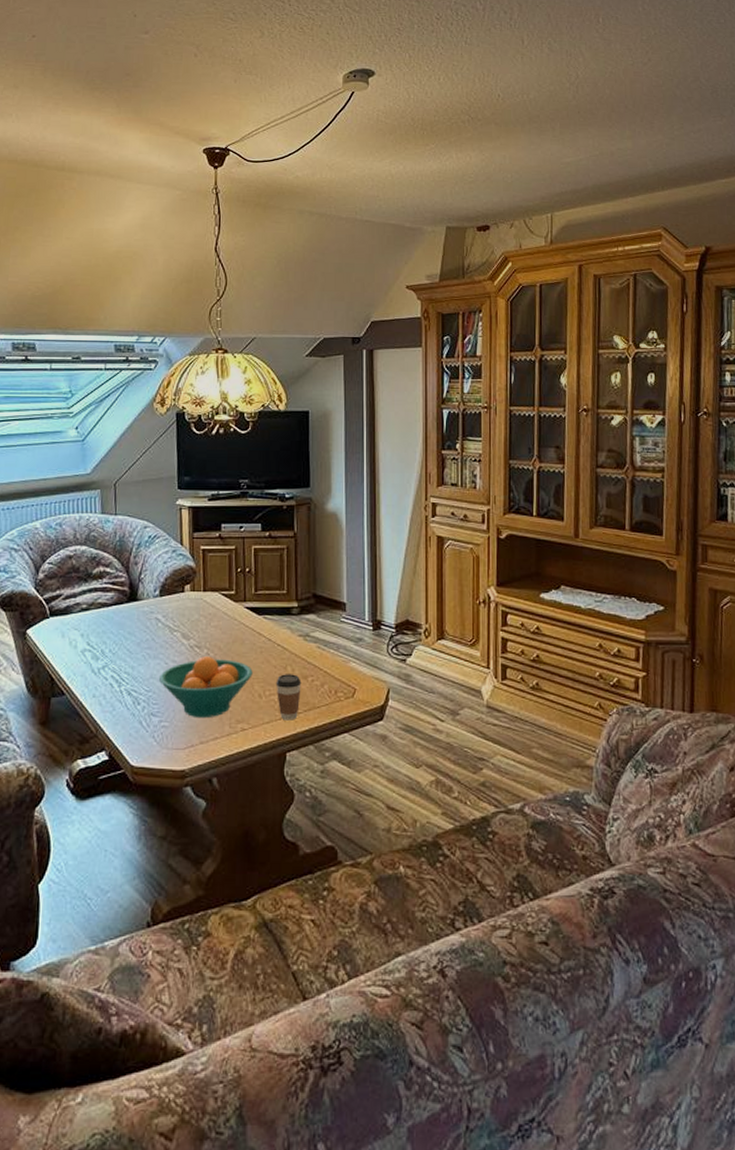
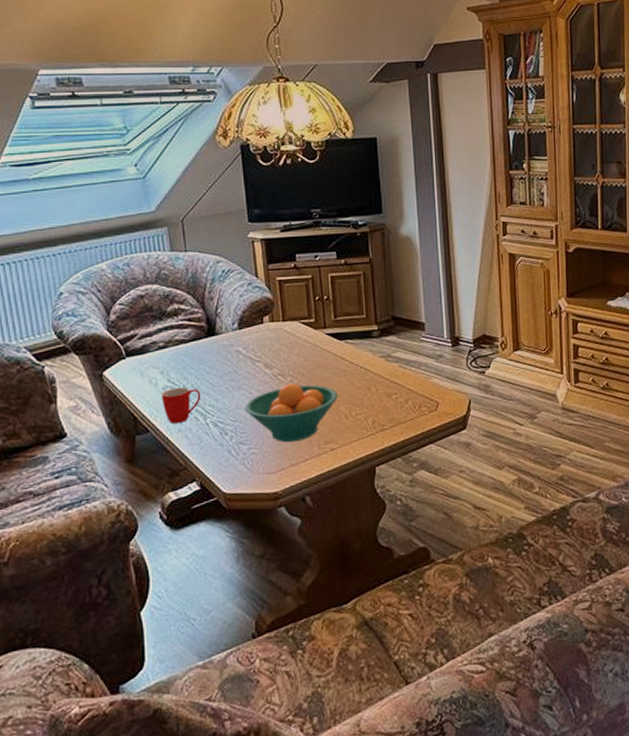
mug: none [79,651,118,689] -> present [161,387,201,424]
coffee cup: present [276,674,301,721] -> none [361,393,386,437]

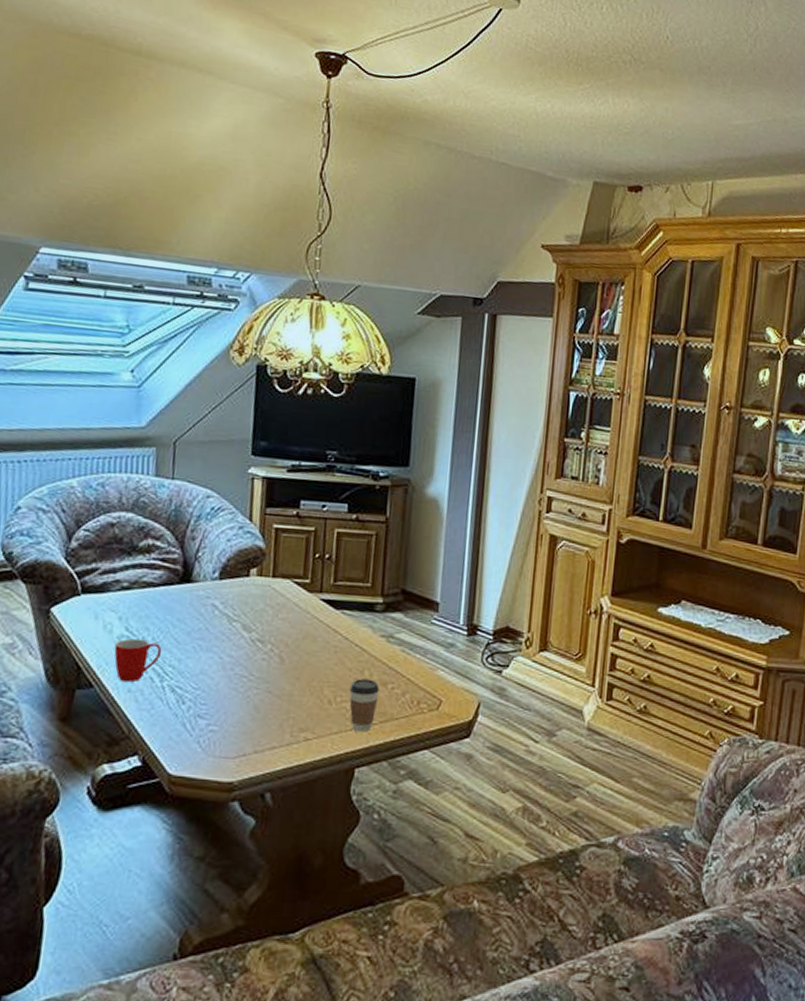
fruit bowl: present [244,383,338,443] -> none [209,652,324,724]
coffee cup: none [361,393,386,437] -> present [349,678,380,732]

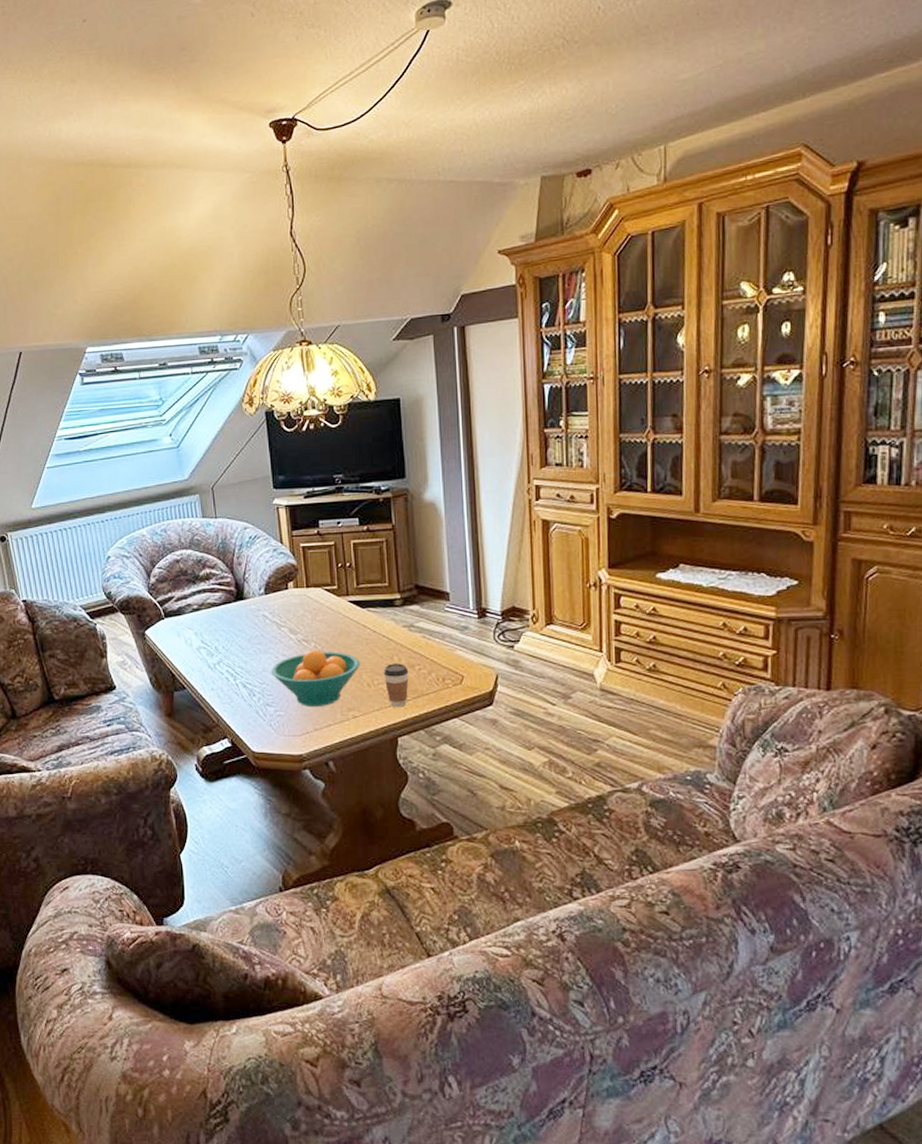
mug: present [114,638,162,683] -> none [196,648,231,683]
fruit bowl: none [209,652,324,724] -> present [270,649,360,707]

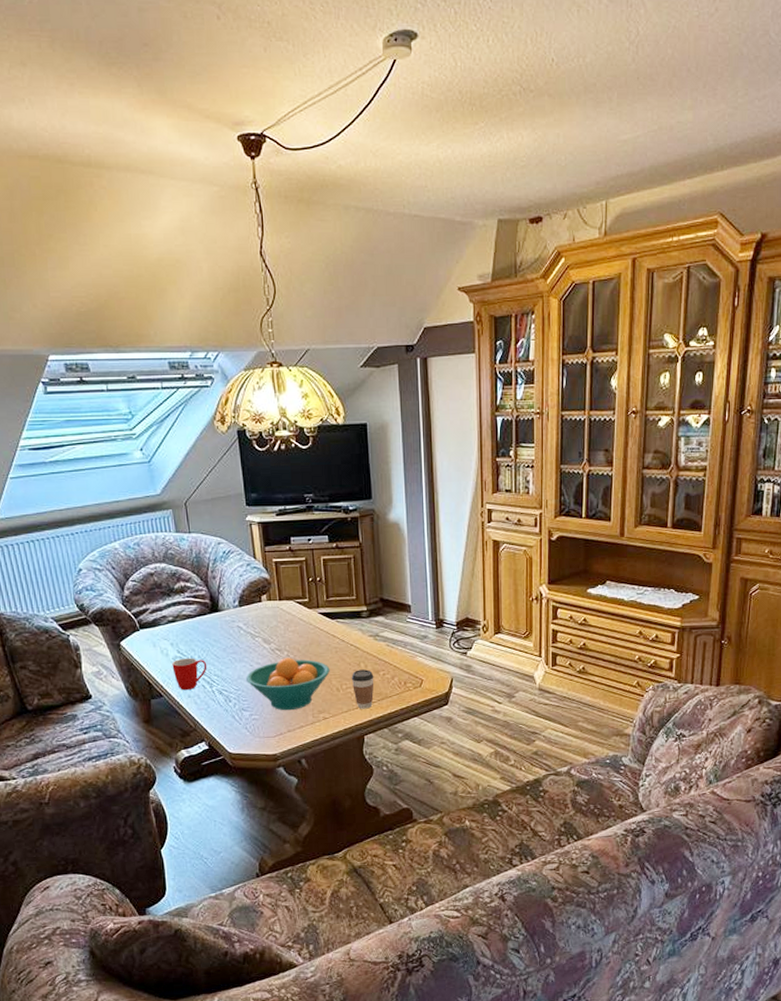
mug: none [196,648,231,683] -> present [172,658,207,691]

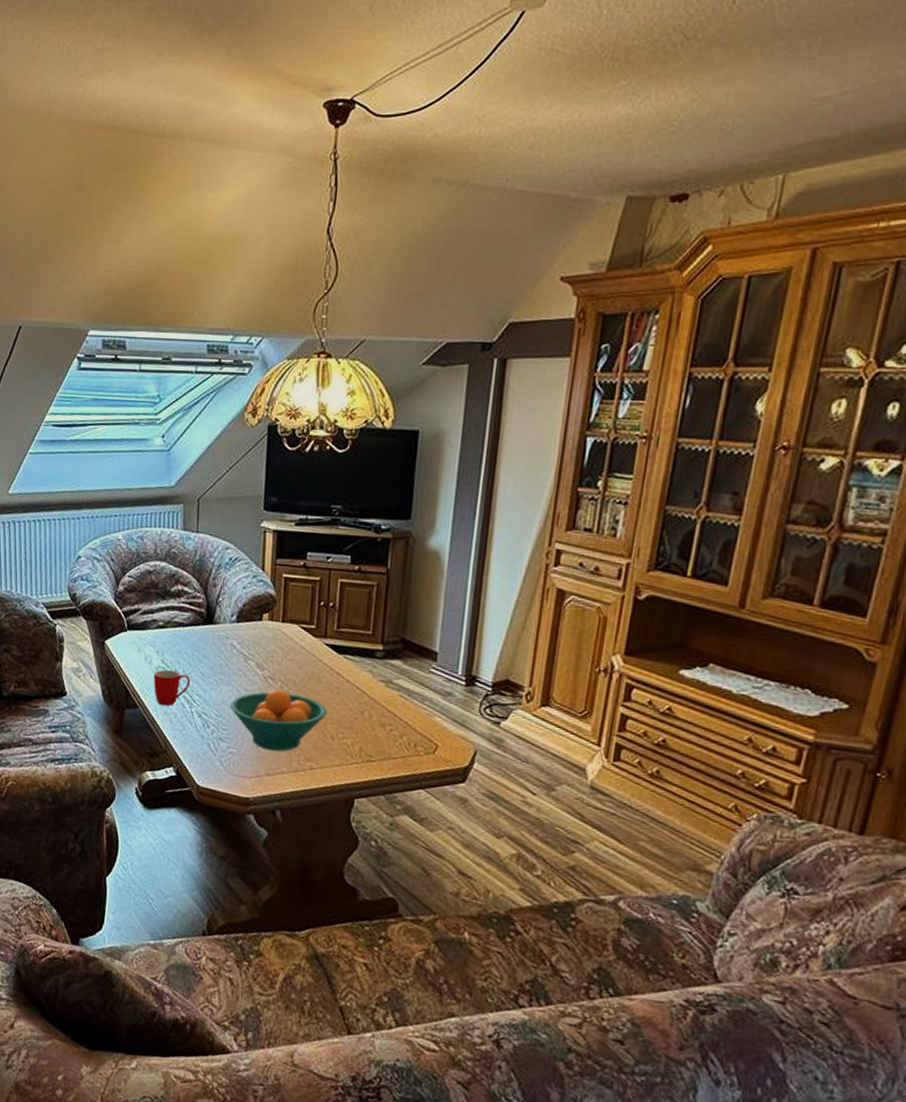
coffee cup: present [351,669,374,709] -> none [350,718,379,768]

